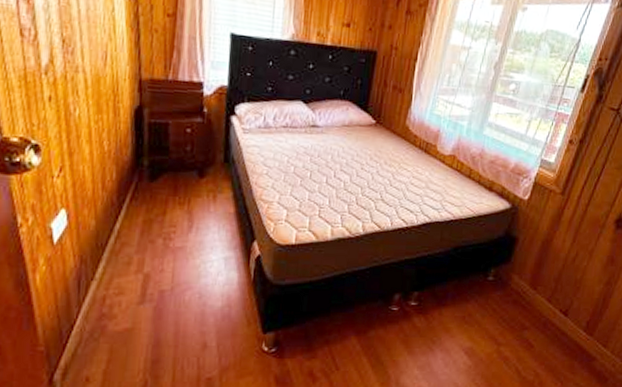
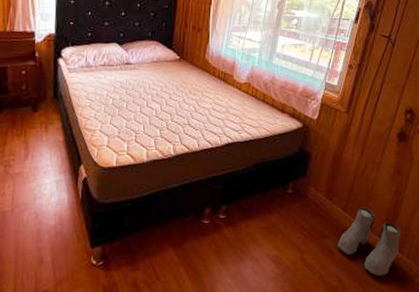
boots: none [538,298,608,371] -> present [338,207,401,276]

